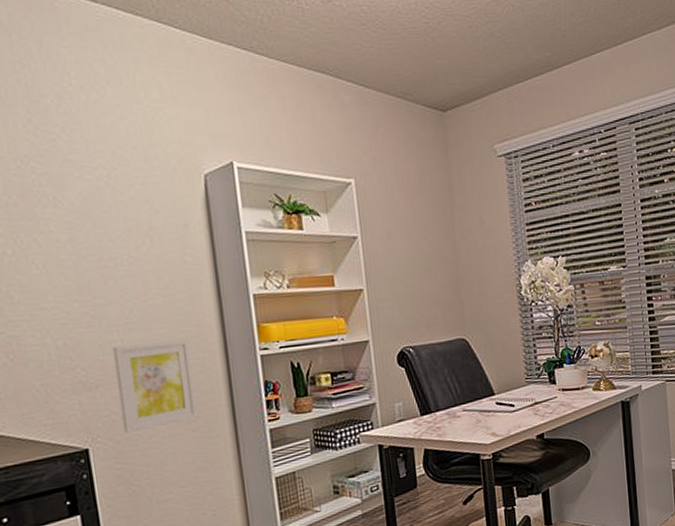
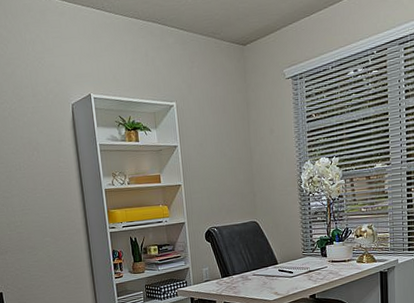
wall art: present [113,339,199,433] -> none [15,221,70,283]

